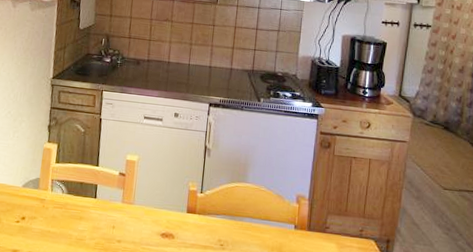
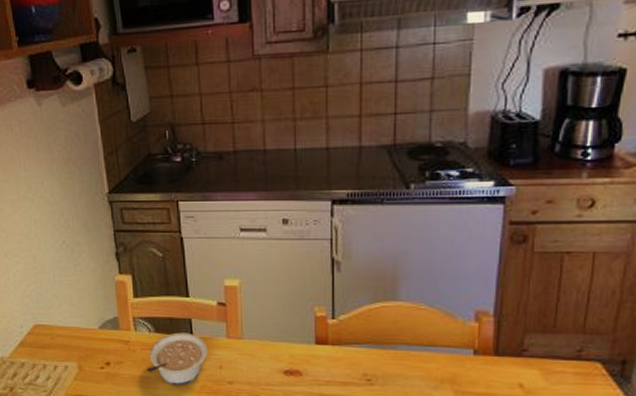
legume: none [53,195,106,242] -> present [145,332,208,385]

